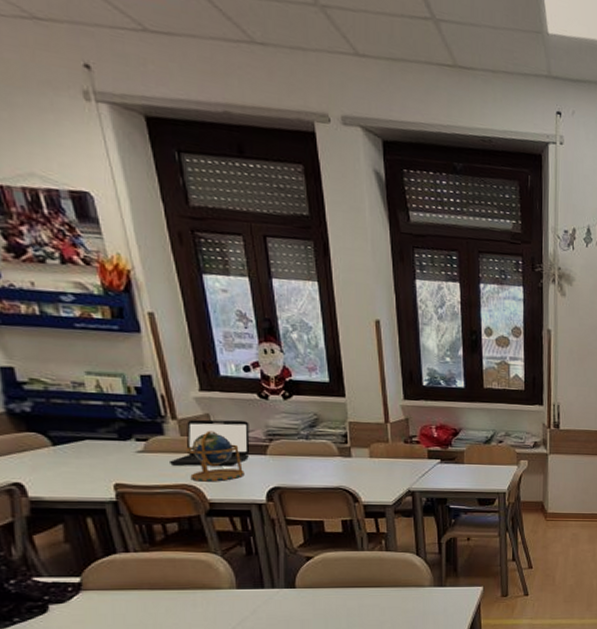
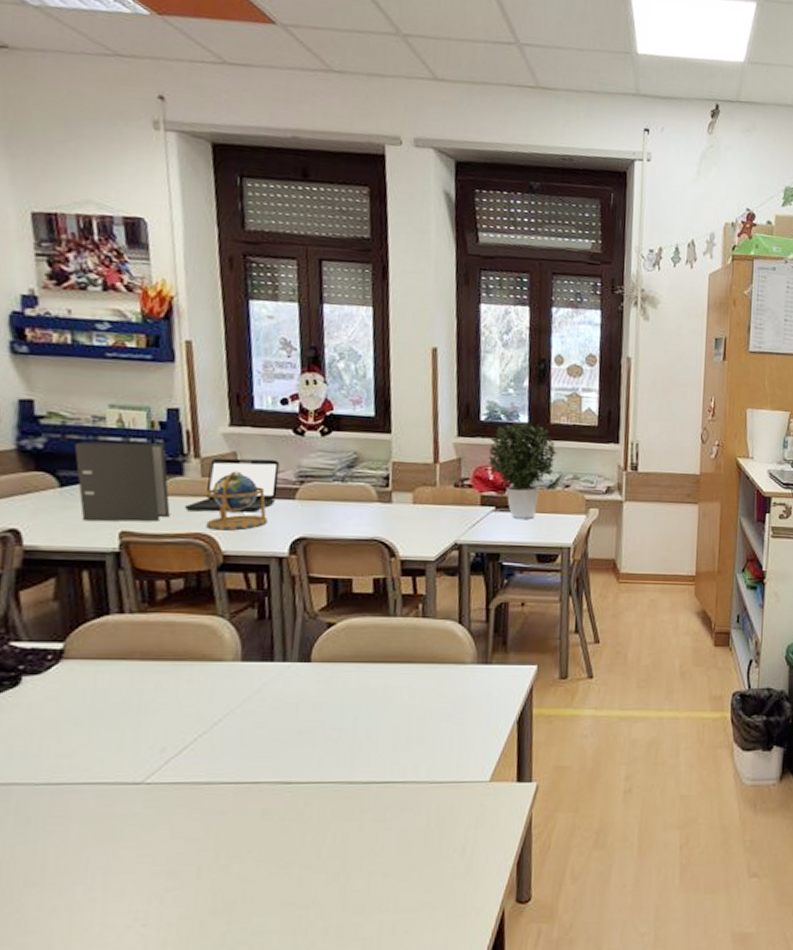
binder: none [59,405,157,476] -> present [74,441,170,522]
potted plant: none [431,386,491,471] -> present [488,421,557,520]

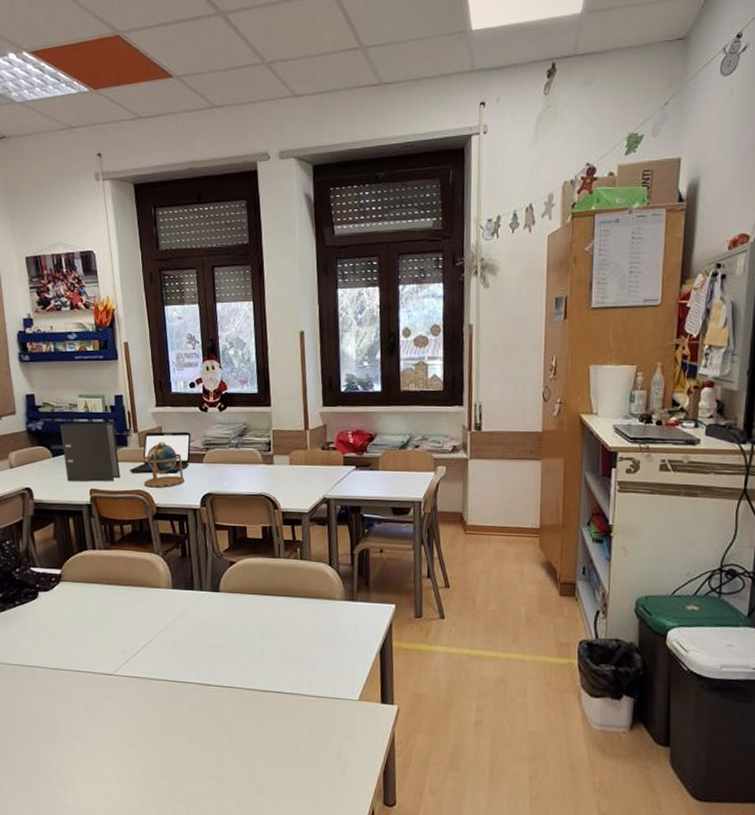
potted plant: present [488,421,557,520] -> none [348,391,407,477]

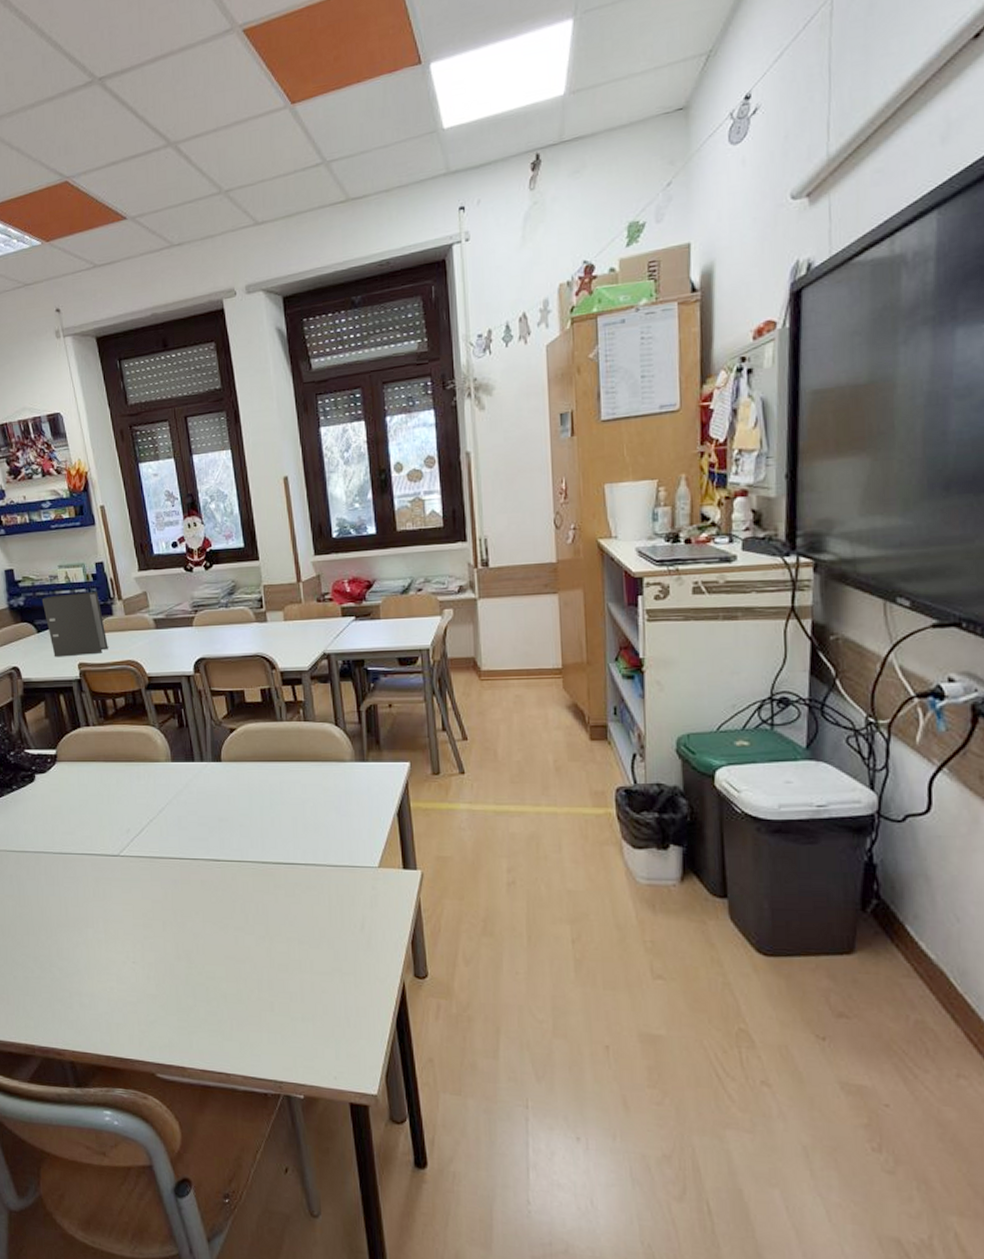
laptop: present [129,431,191,474] -> none [116,594,179,643]
globe: present [142,442,185,488] -> none [129,607,175,657]

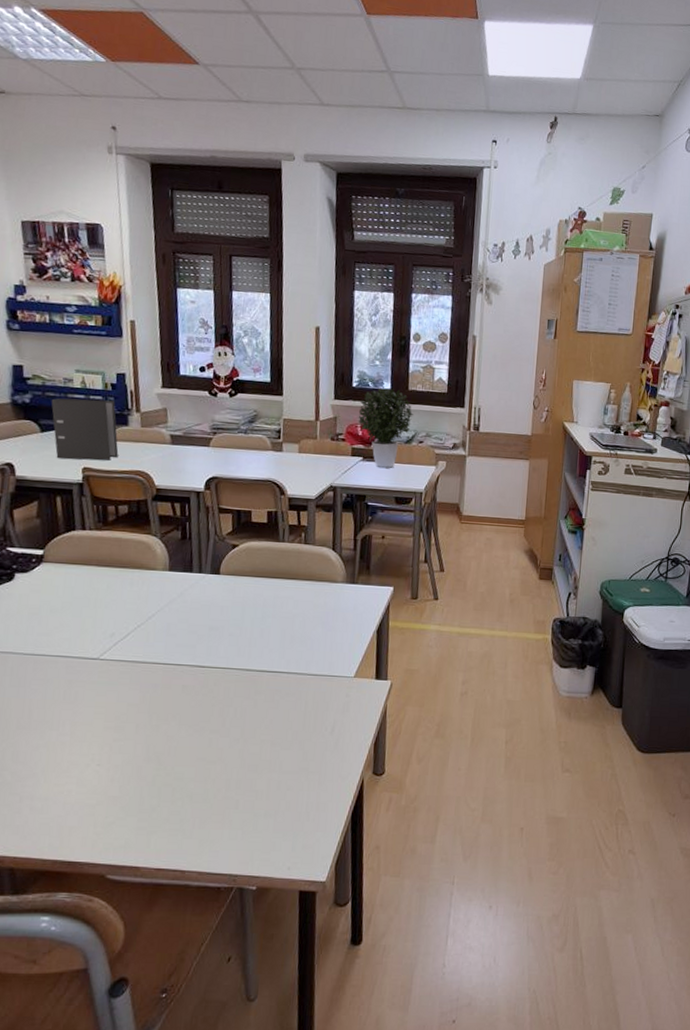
potted plant: none [343,532,407,627] -> present [358,388,414,469]

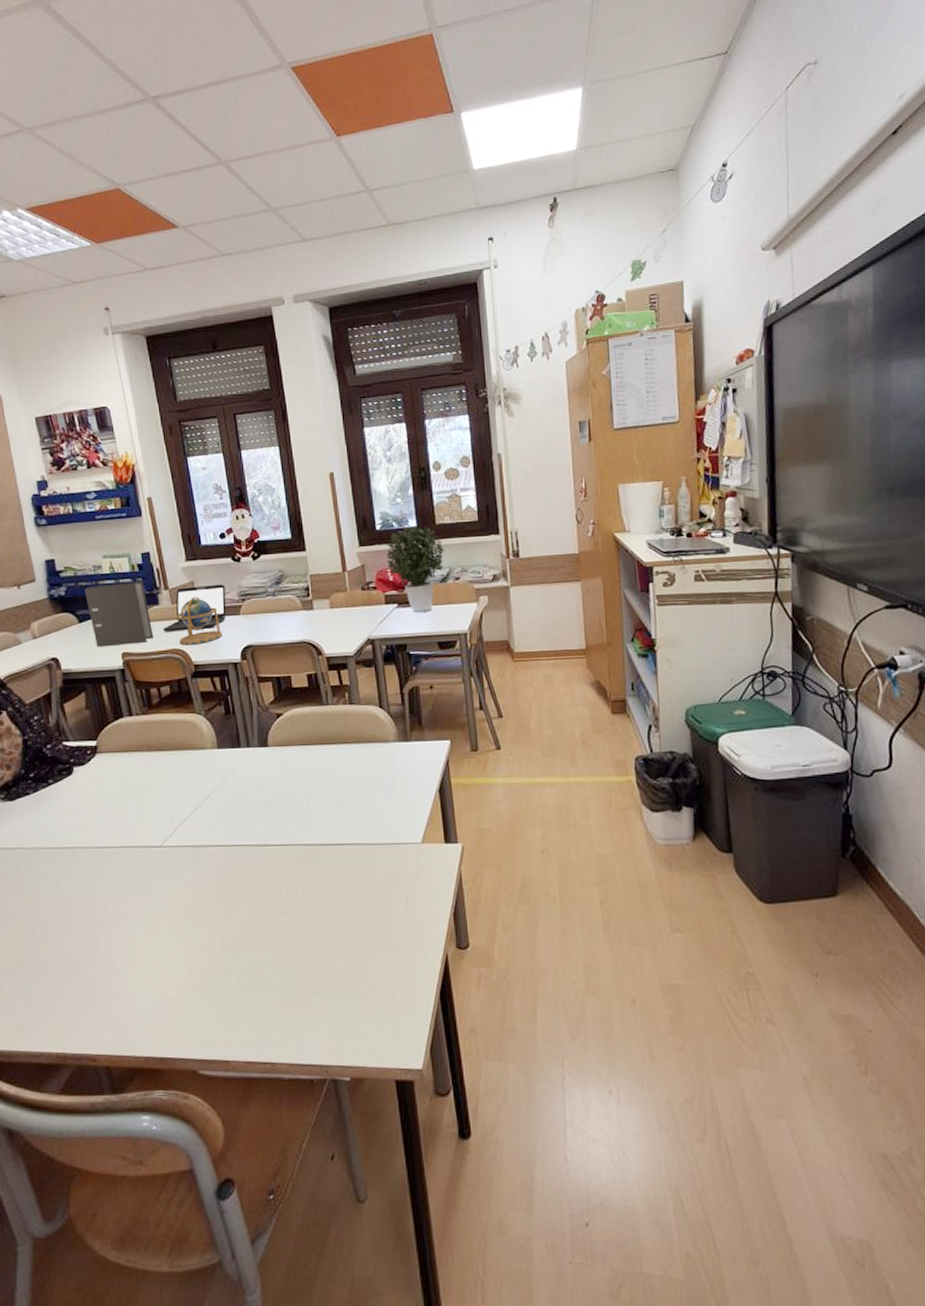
laptop: none [128,413,199,456] -> present [162,583,227,632]
globe: none [144,423,189,470] -> present [176,596,222,646]

